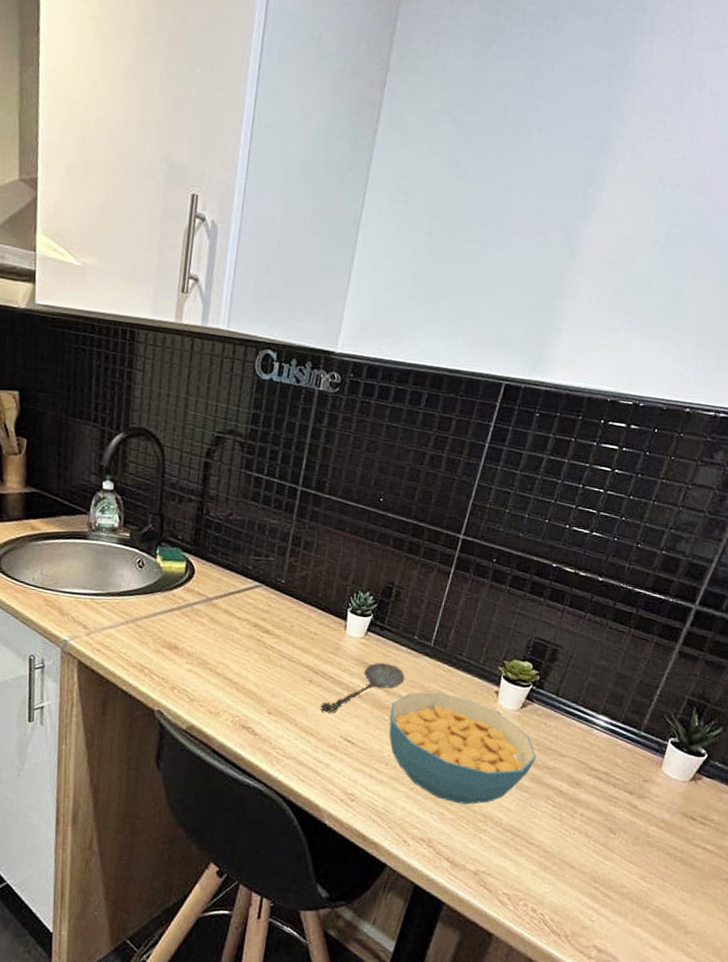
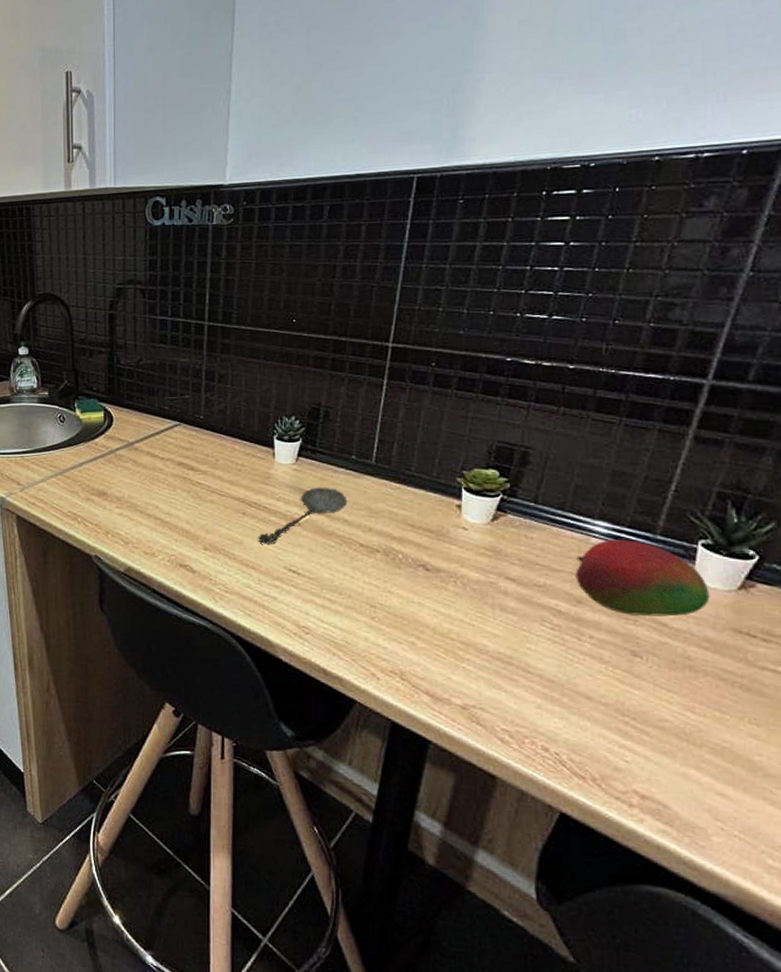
cereal bowl: present [389,692,536,805] -> none [336,512,520,632]
fruit: none [577,732,671,801] -> present [575,539,710,617]

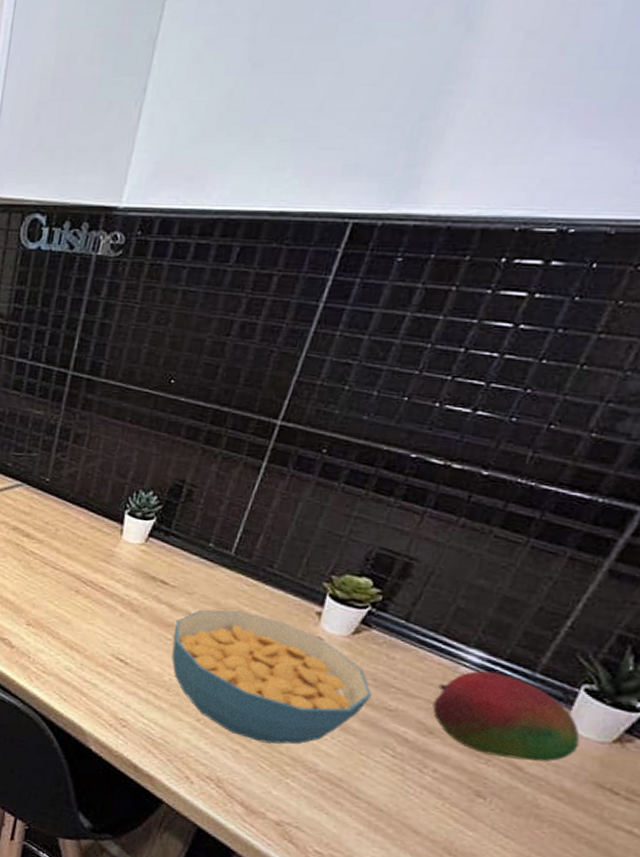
spoon: present [258,487,348,543] -> none [88,573,195,628]
cereal bowl: none [336,512,520,632] -> present [171,609,372,744]

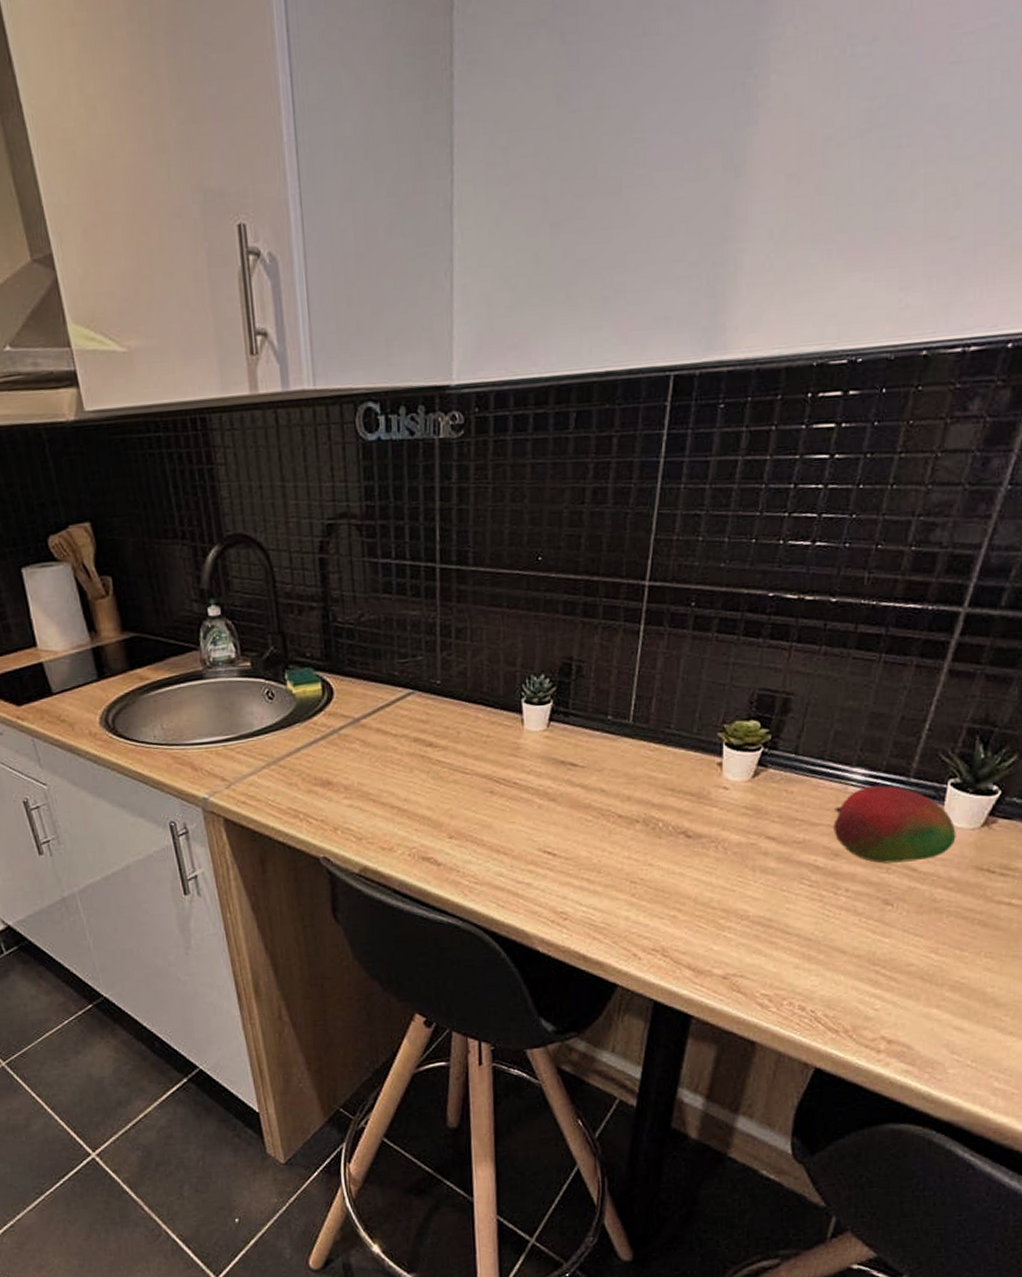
cereal bowl: present [171,609,372,744] -> none [593,777,780,902]

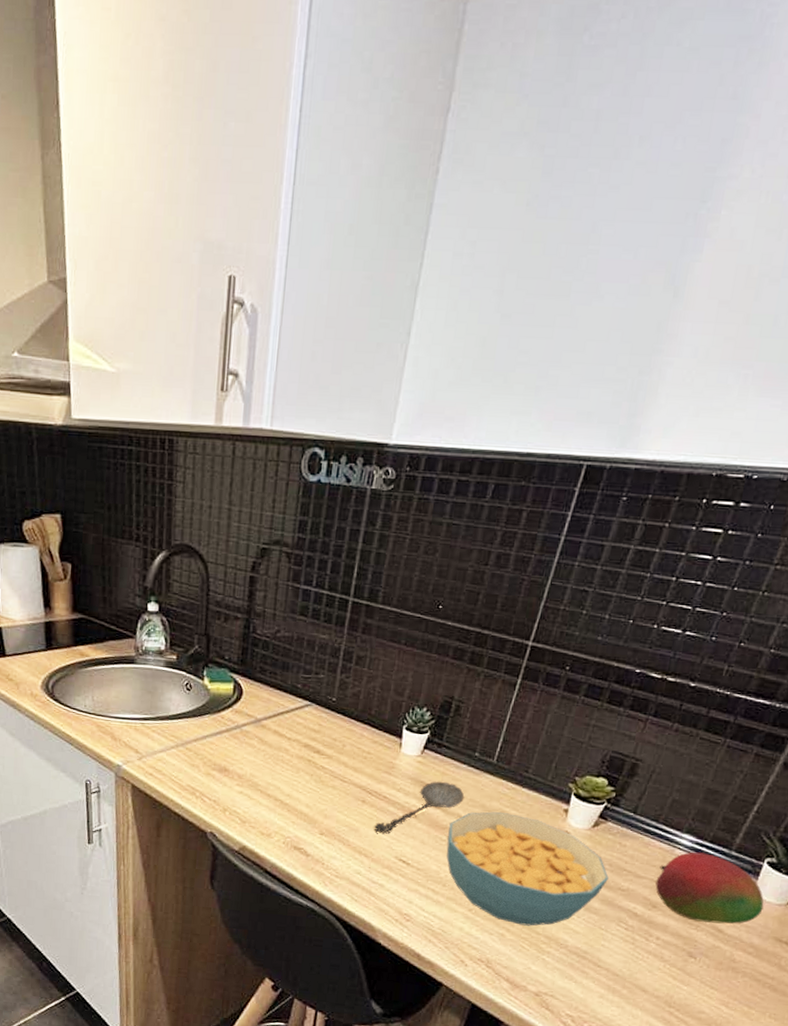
spoon: none [508,754,605,824] -> present [374,781,465,833]
cereal bowl: none [593,777,780,902] -> present [446,811,609,926]

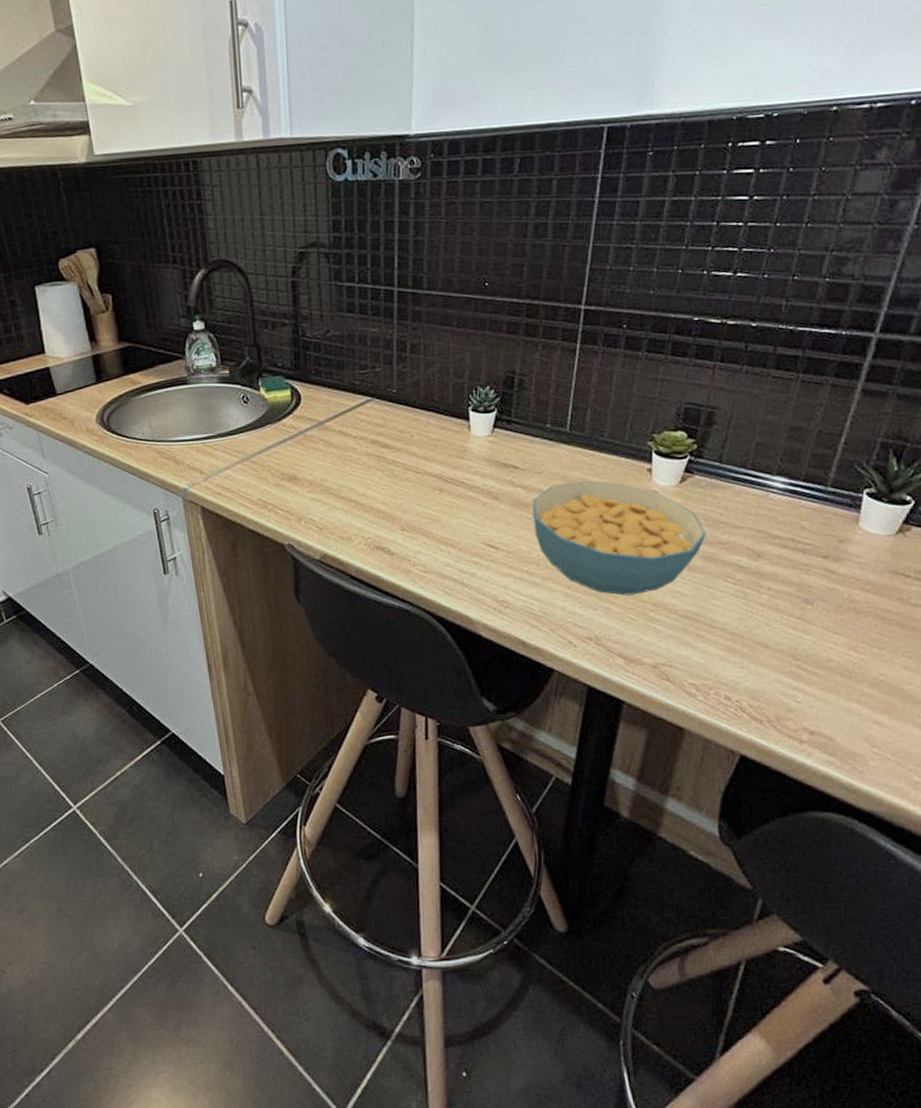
spoon: present [374,781,465,833] -> none [455,458,543,520]
fruit: present [655,852,764,924] -> none [756,493,872,565]

